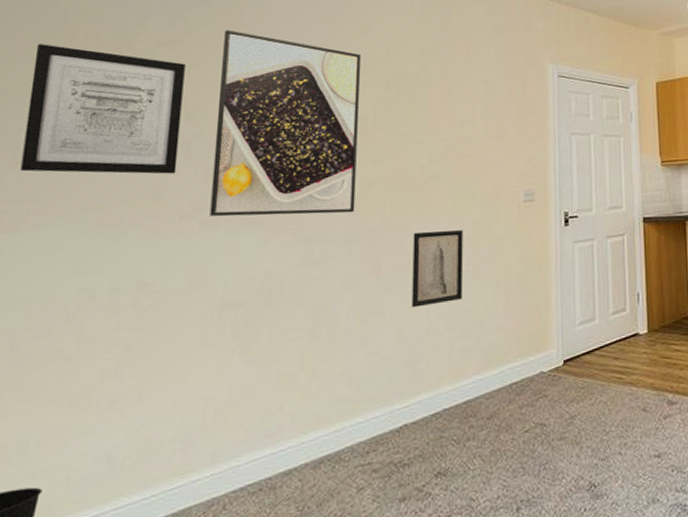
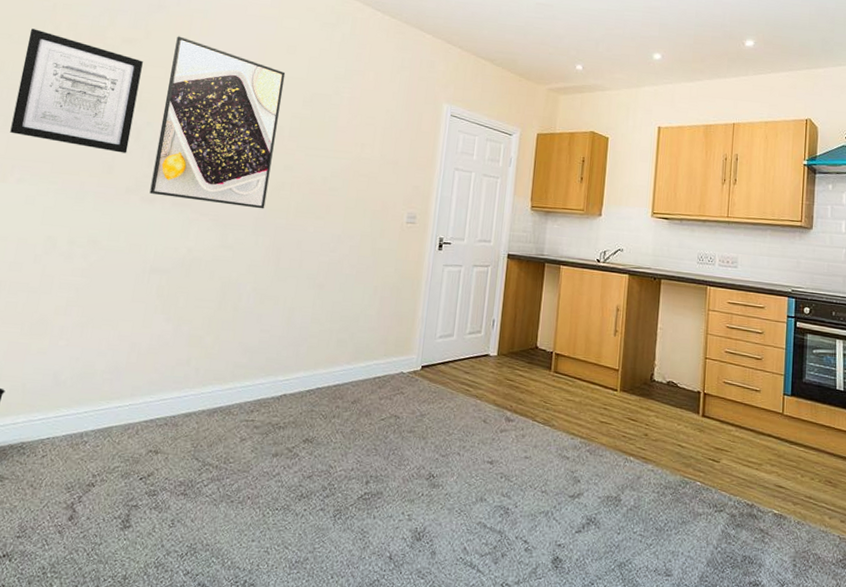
wall art: present [412,230,463,308] -> none [301,234,352,299]

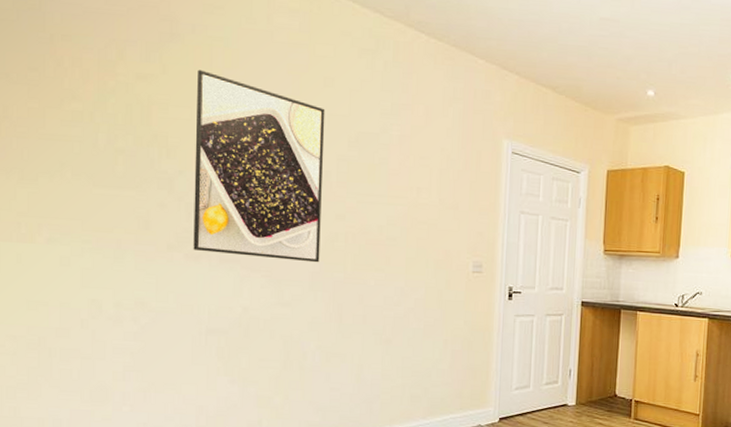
wall art: present [10,28,143,154] -> none [29,65,164,207]

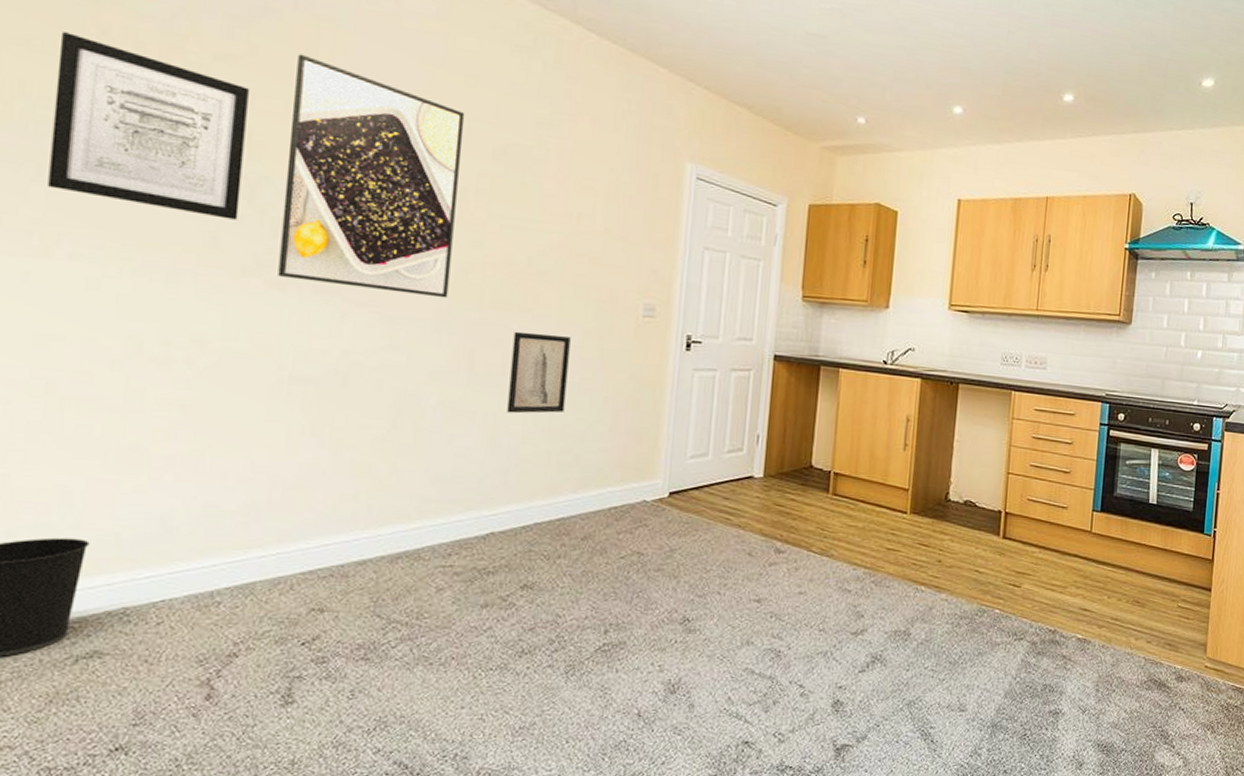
wall art: none [29,65,164,207] -> present [48,32,249,220]
wall art: none [369,288,416,355] -> present [507,331,571,414]

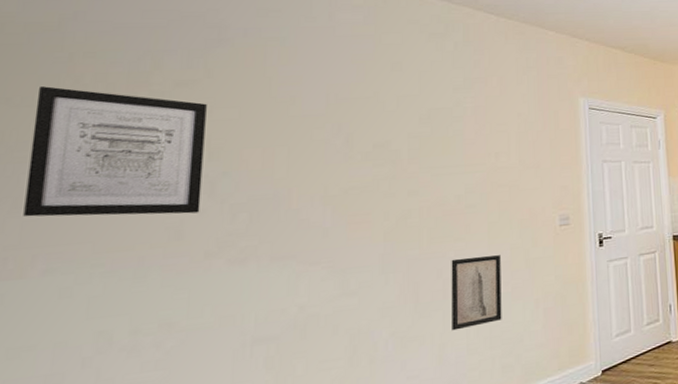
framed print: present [278,54,465,298] -> none [238,69,394,254]

